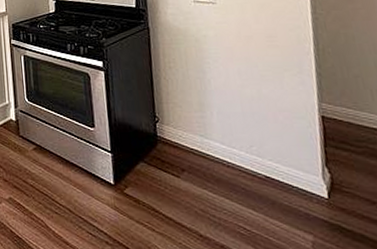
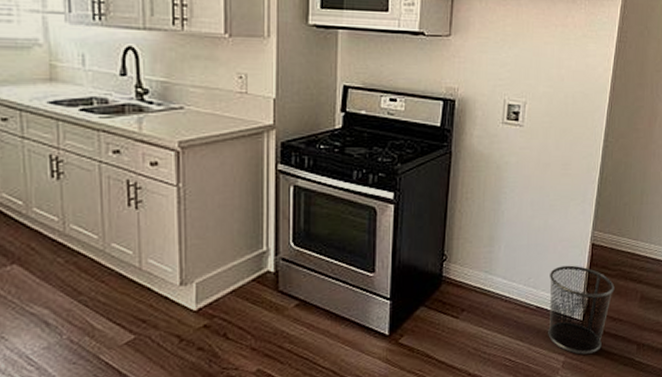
trash can: none [274,136,365,239] -> present [548,265,615,355]

